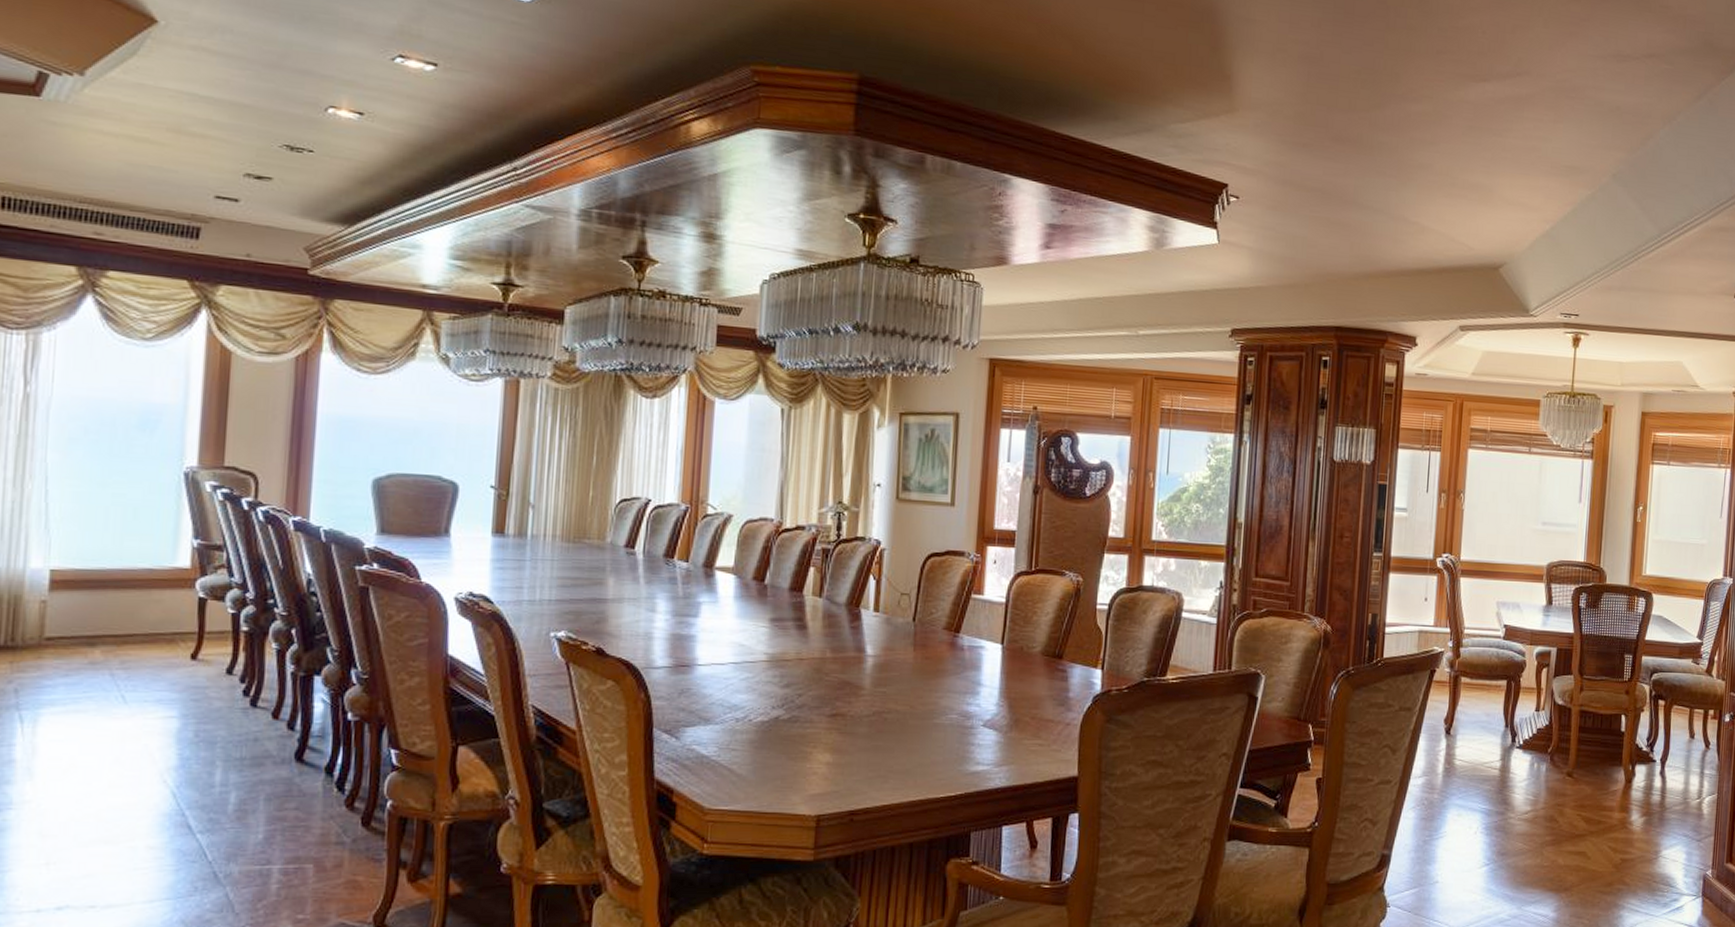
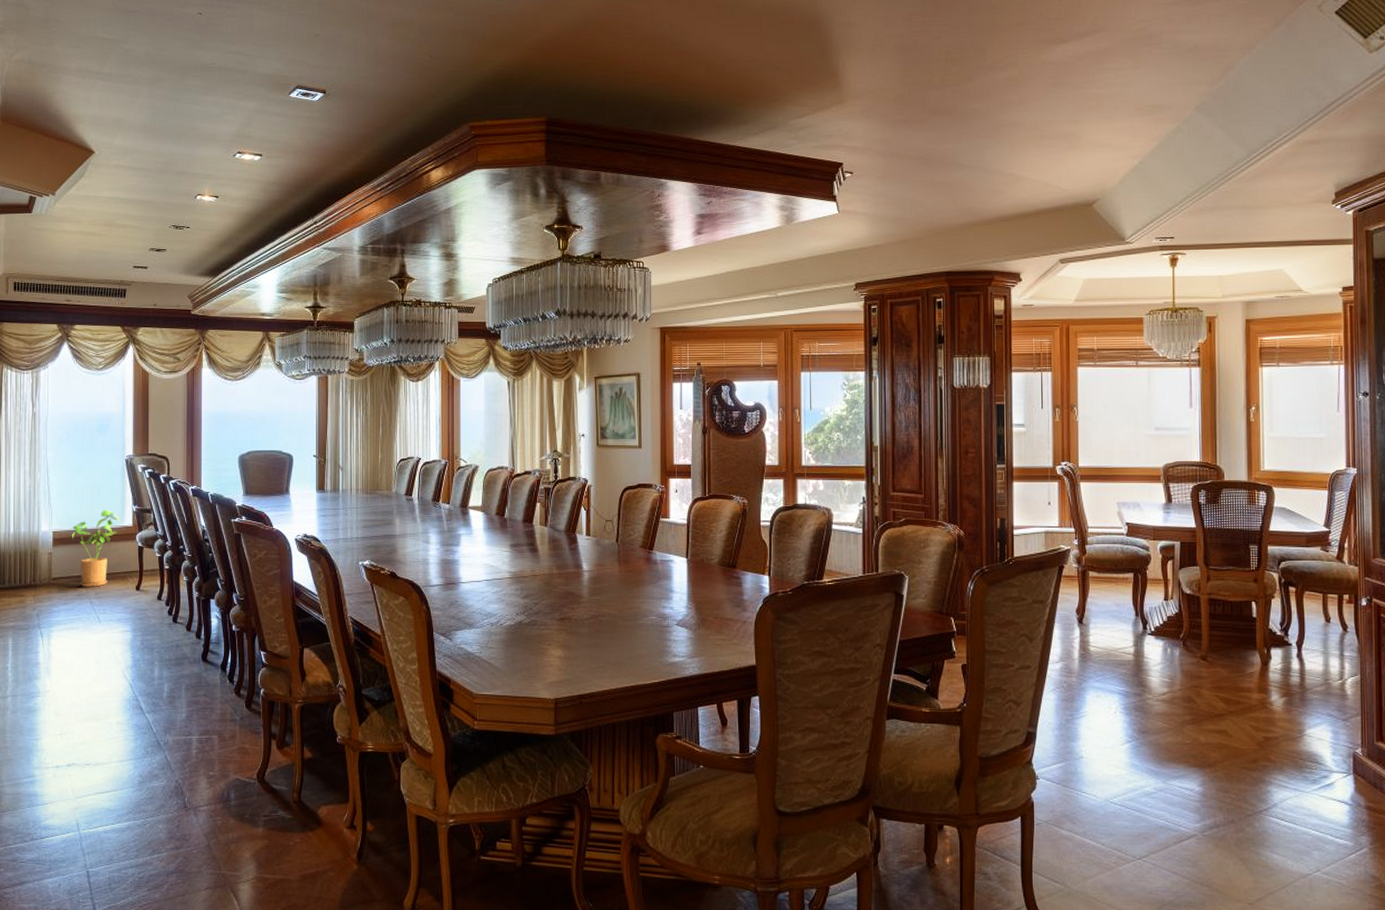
house plant: none [82,542,171,653] -> present [71,509,121,587]

